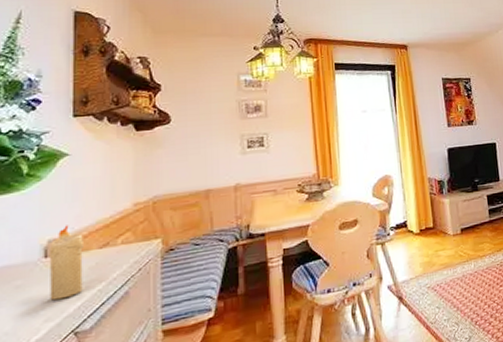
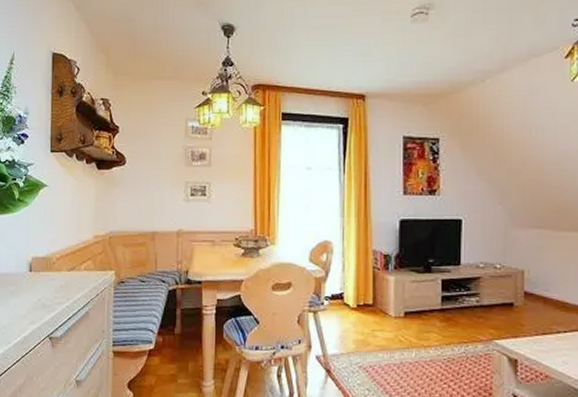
candle: present [49,225,85,301] -> none [32,247,58,308]

